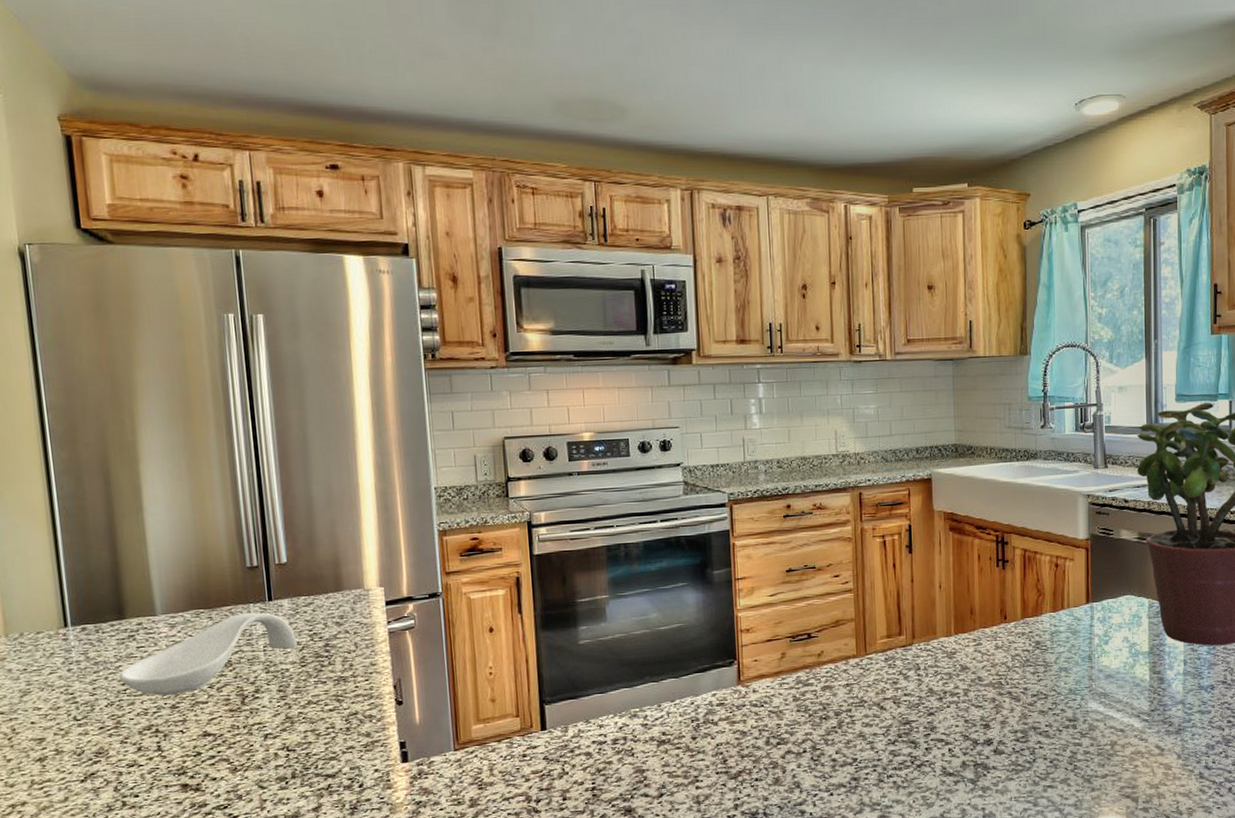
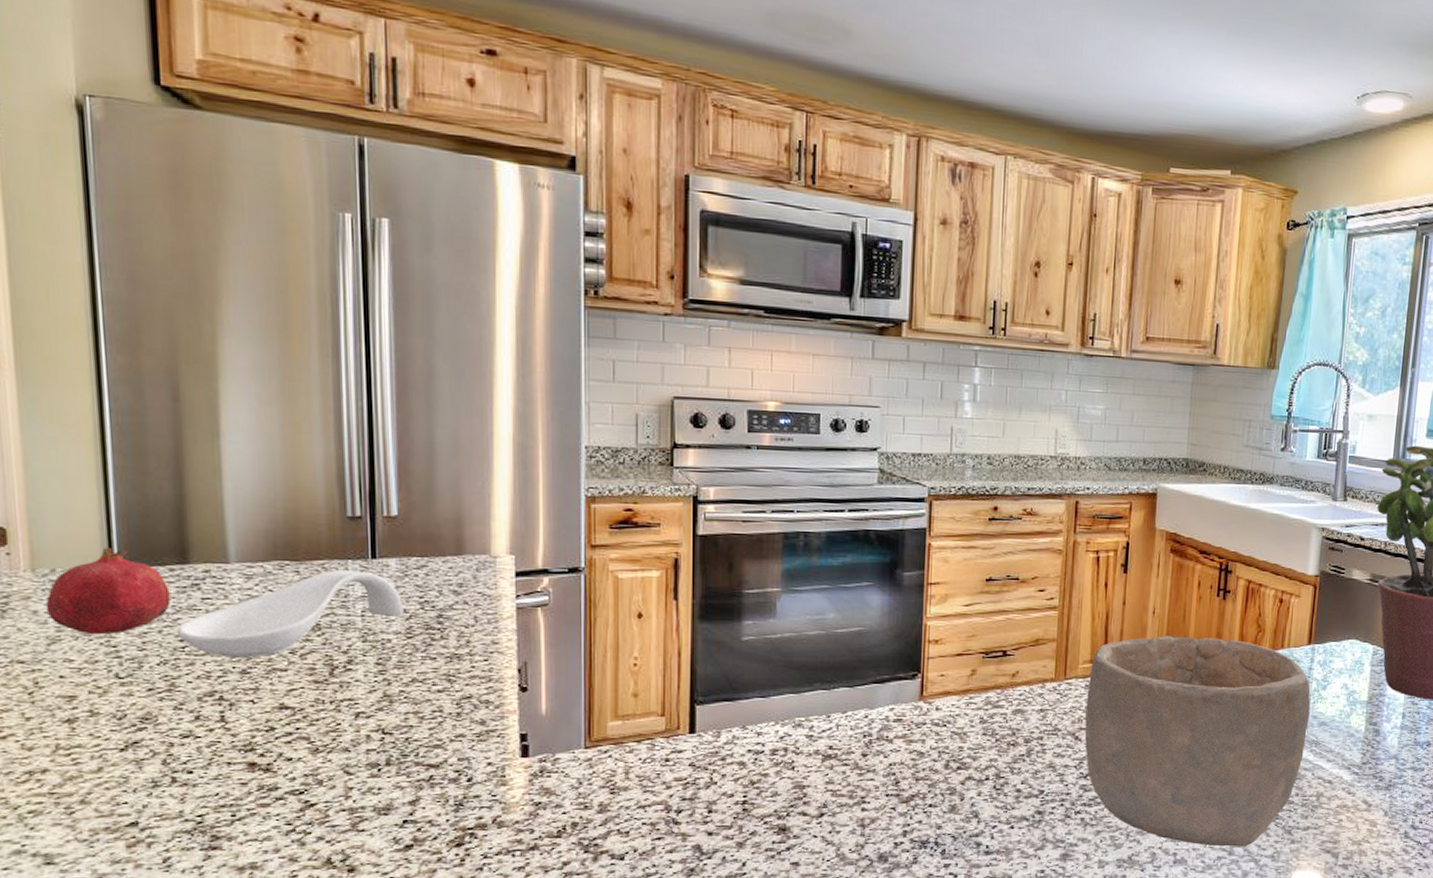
fruit: none [17,611,113,686] -> present [45,548,171,635]
bowl: none [887,605,1096,799] -> present [1084,636,1311,847]

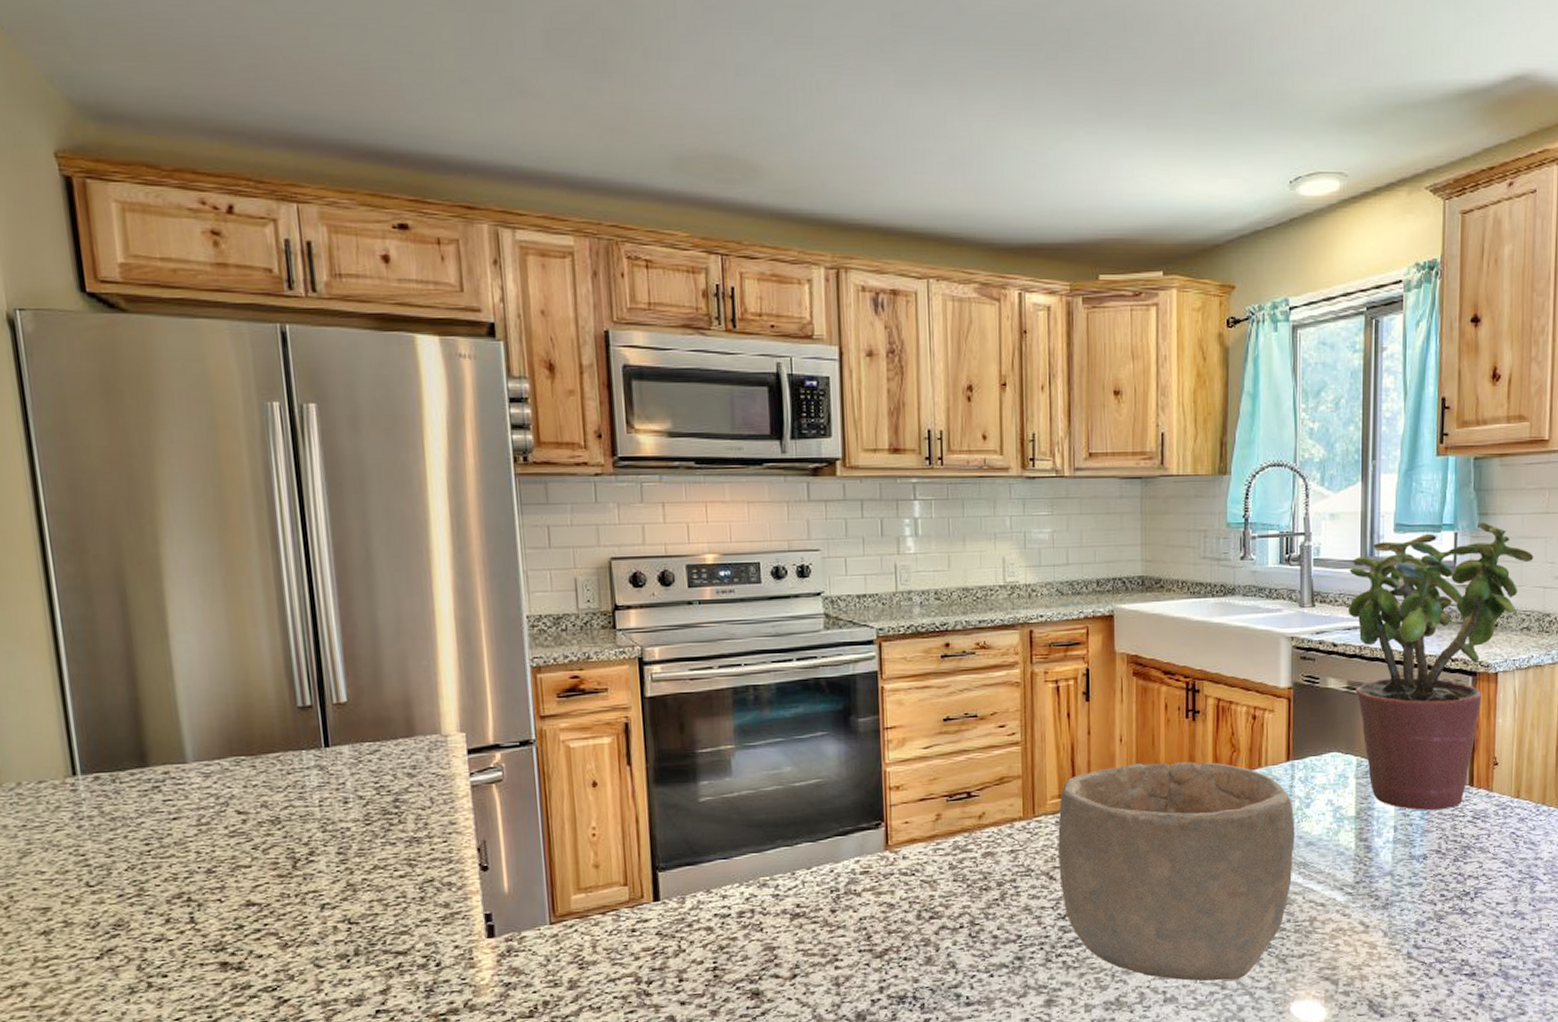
fruit: present [45,548,171,635] -> none [14,757,134,845]
spoon rest: present [176,570,404,658] -> none [141,761,361,858]

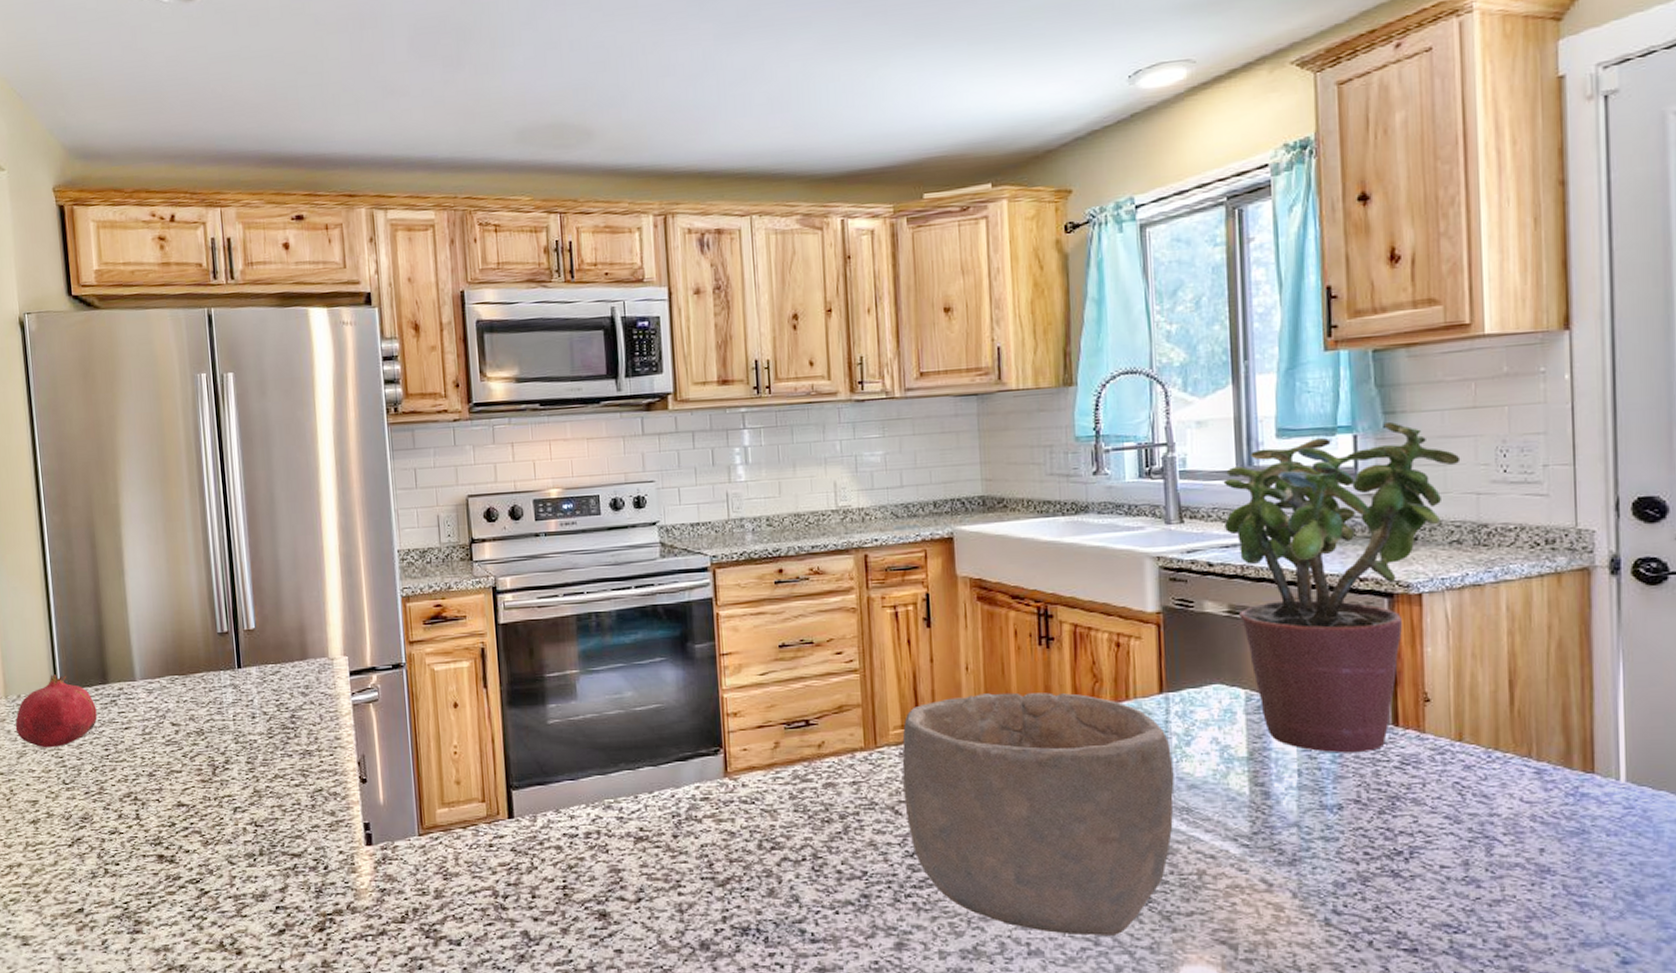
fruit: none [14,757,134,845] -> present [15,674,97,748]

